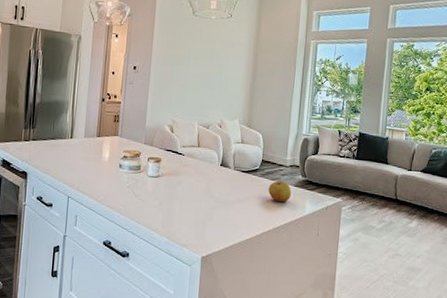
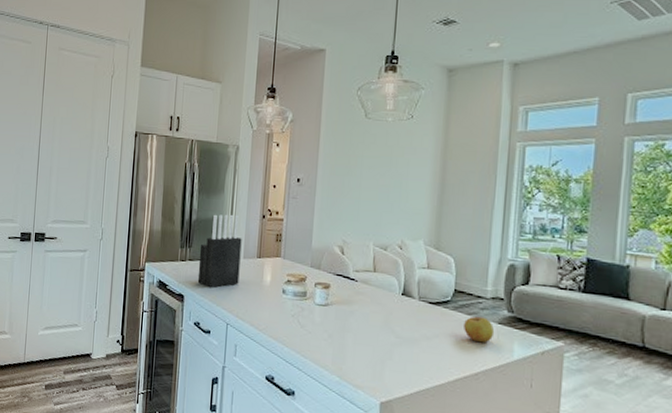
knife block: none [40,97,83,165] -> present [197,214,242,288]

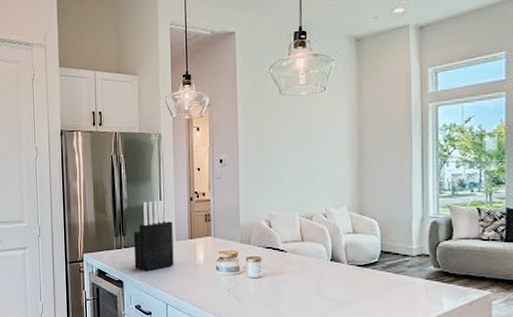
apple: present [464,316,495,343] -> none [393,274,423,299]

